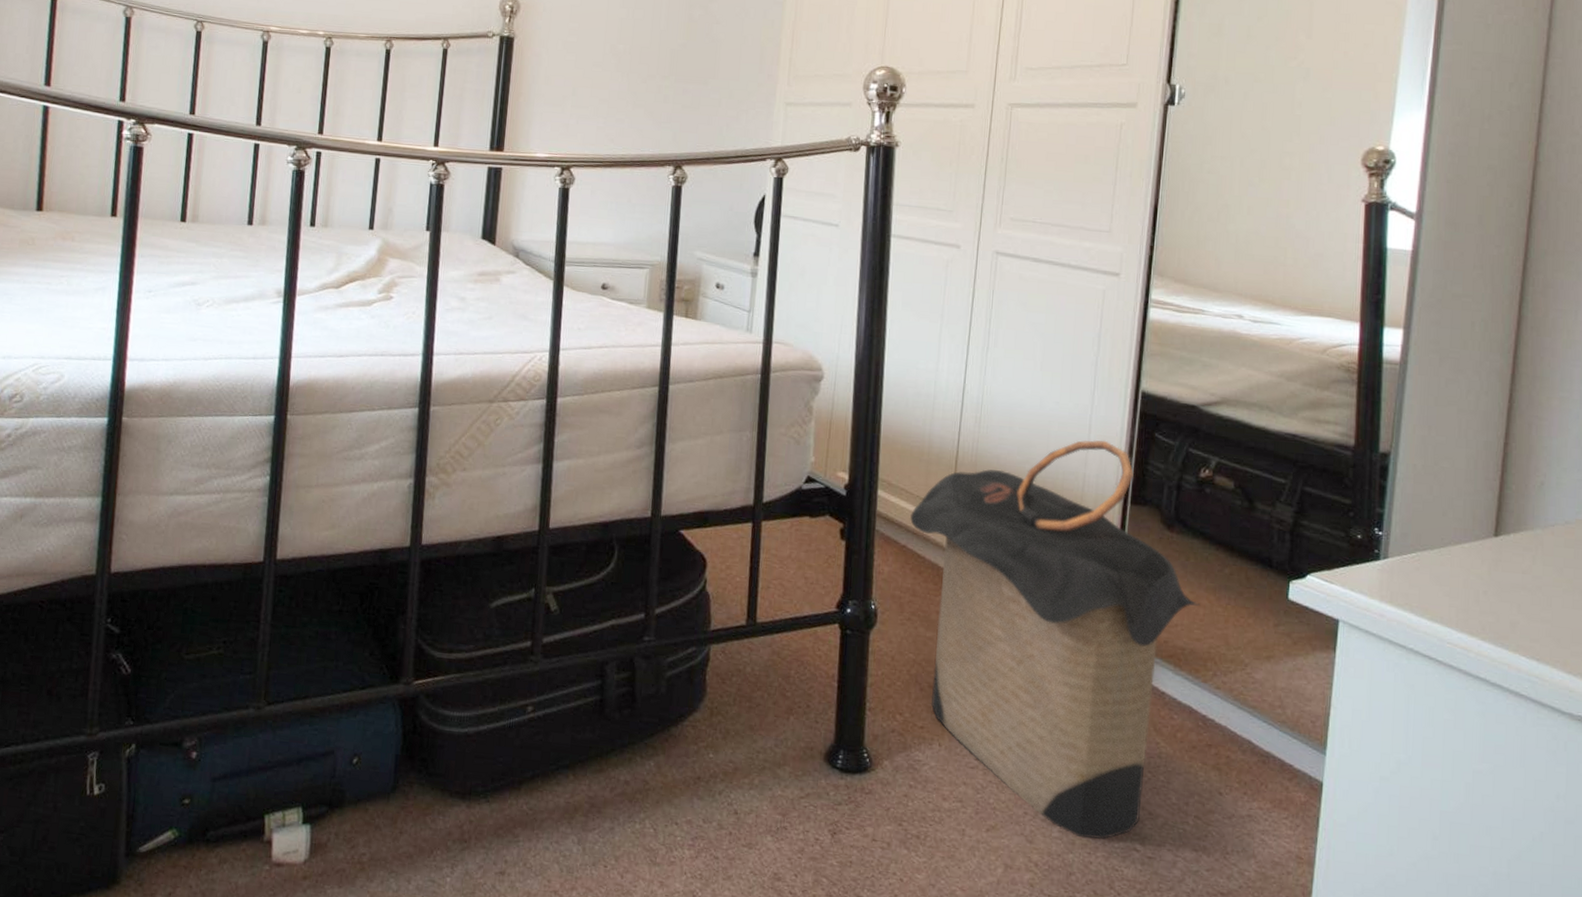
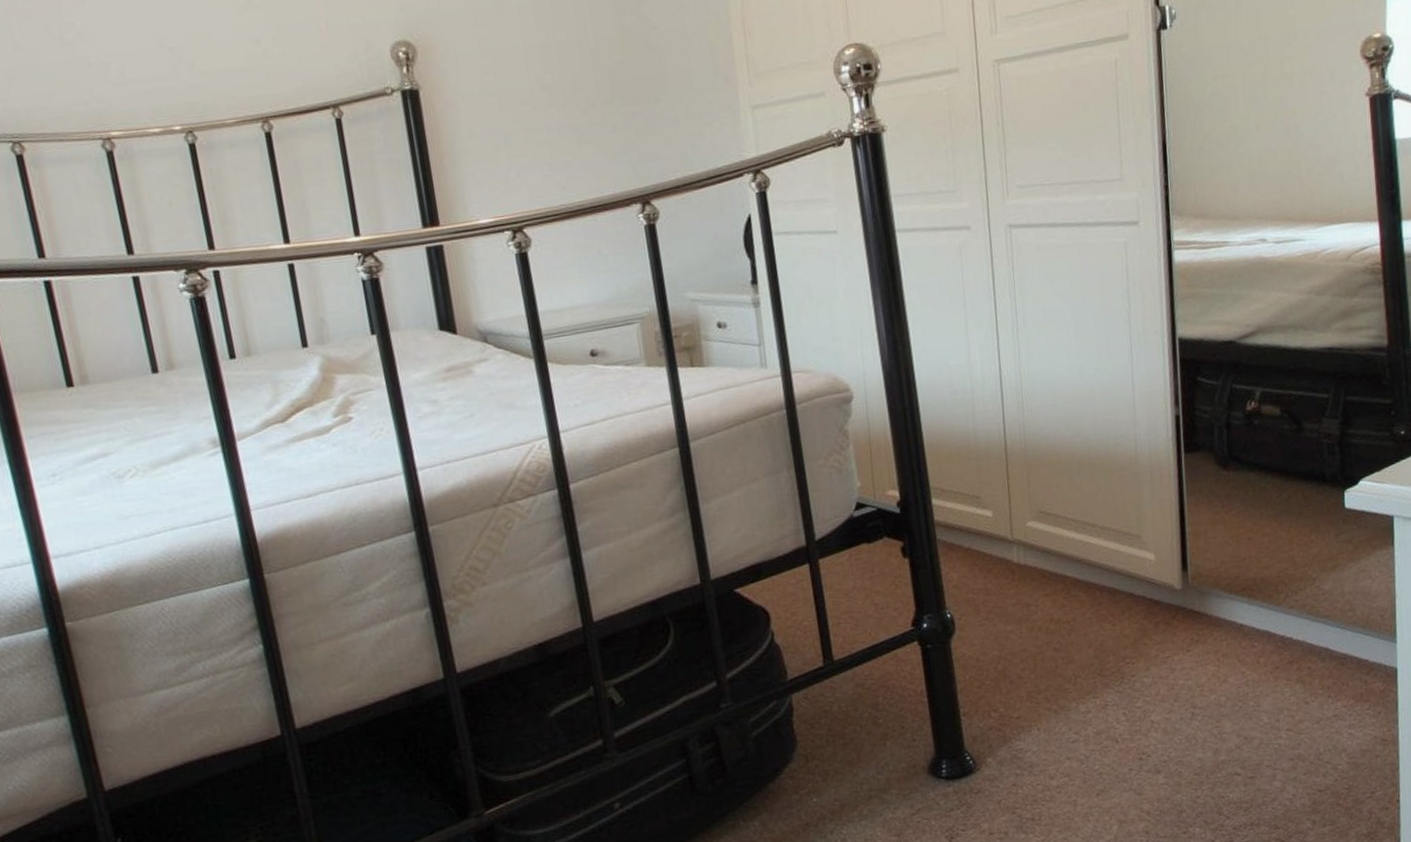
laundry hamper: present [909,440,1201,840] -> none [969,395,1265,778]

